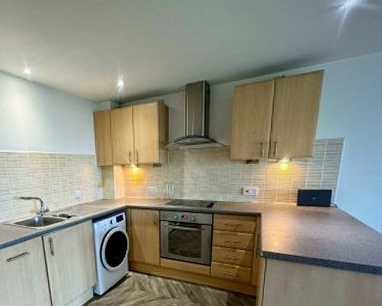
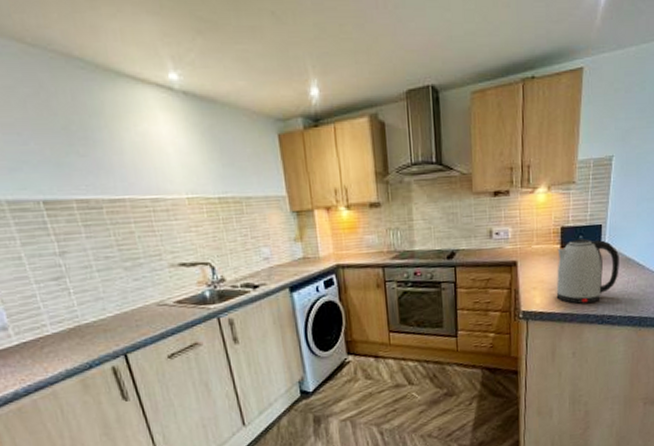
kettle: none [291,200,345,250] -> present [556,238,619,304]

